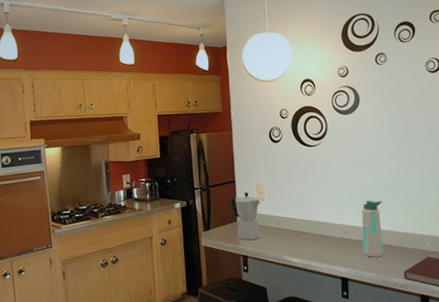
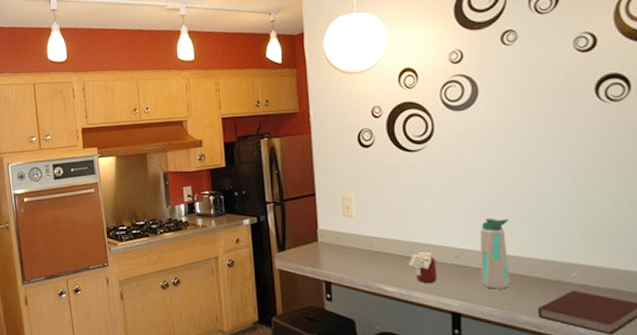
moka pot: present [230,191,261,240] -> none [309,206,348,263]
jar: none [309,228,331,254] -> present [409,251,438,283]

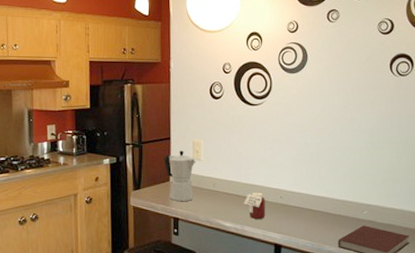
moka pot: none [309,206,348,263] -> present [163,150,197,201]
water bottle: present [480,217,511,289] -> none [298,165,322,225]

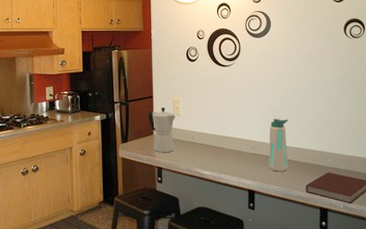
jar: present [244,192,266,219] -> none [220,143,239,167]
water bottle: none [298,165,322,225] -> present [269,118,289,172]

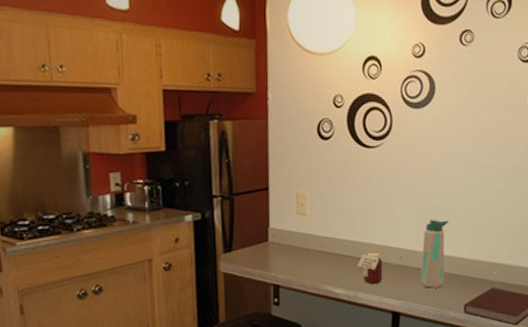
moka pot: present [147,107,177,152] -> none [260,203,301,265]
jar: none [220,143,239,167] -> present [357,252,384,284]

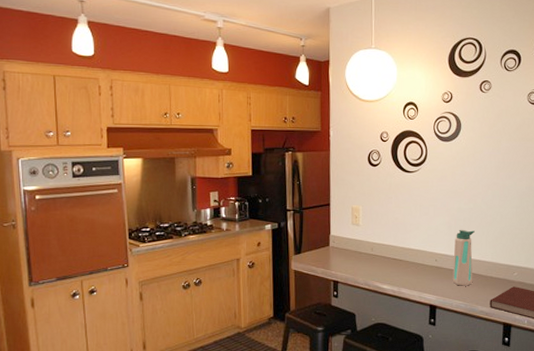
jar: present [357,252,384,284] -> none [401,255,422,281]

